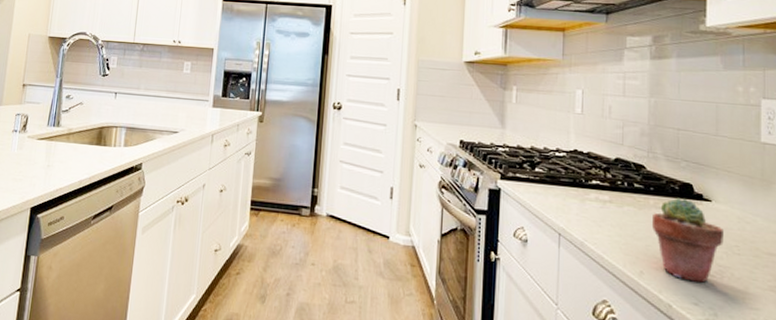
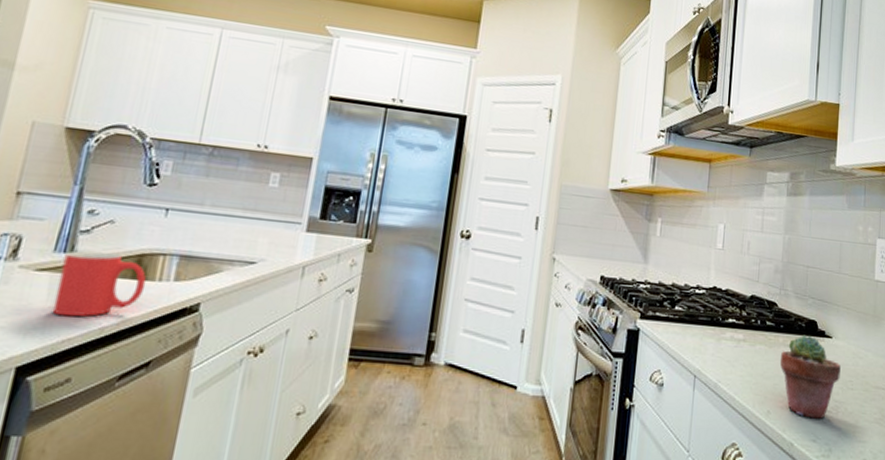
mug: none [49,125,106,173] -> present [52,251,146,317]

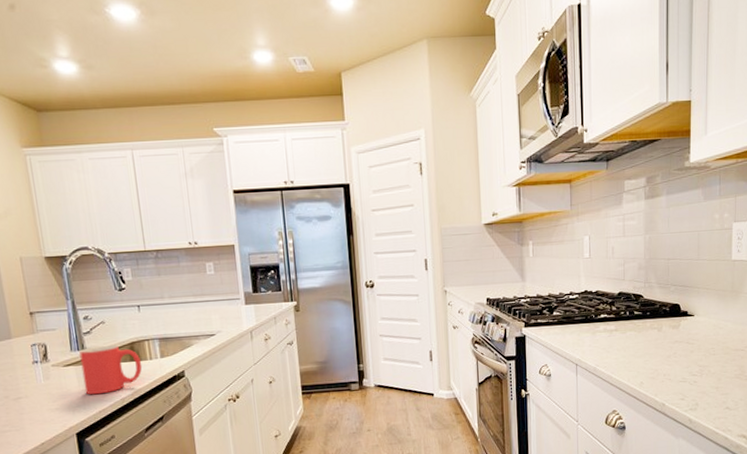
potted succulent: present [780,334,841,419] -> none [649,317,703,382]

